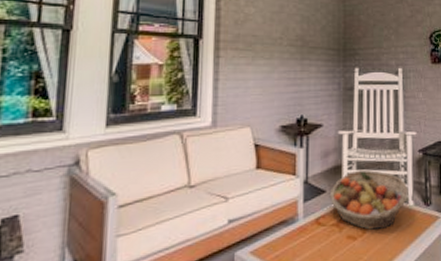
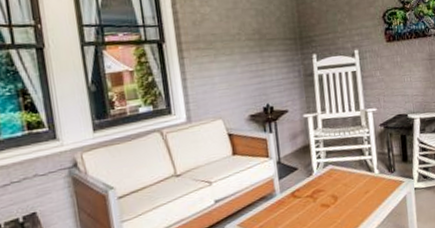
fruit basket: present [329,169,409,230] -> none [301,146,374,198]

